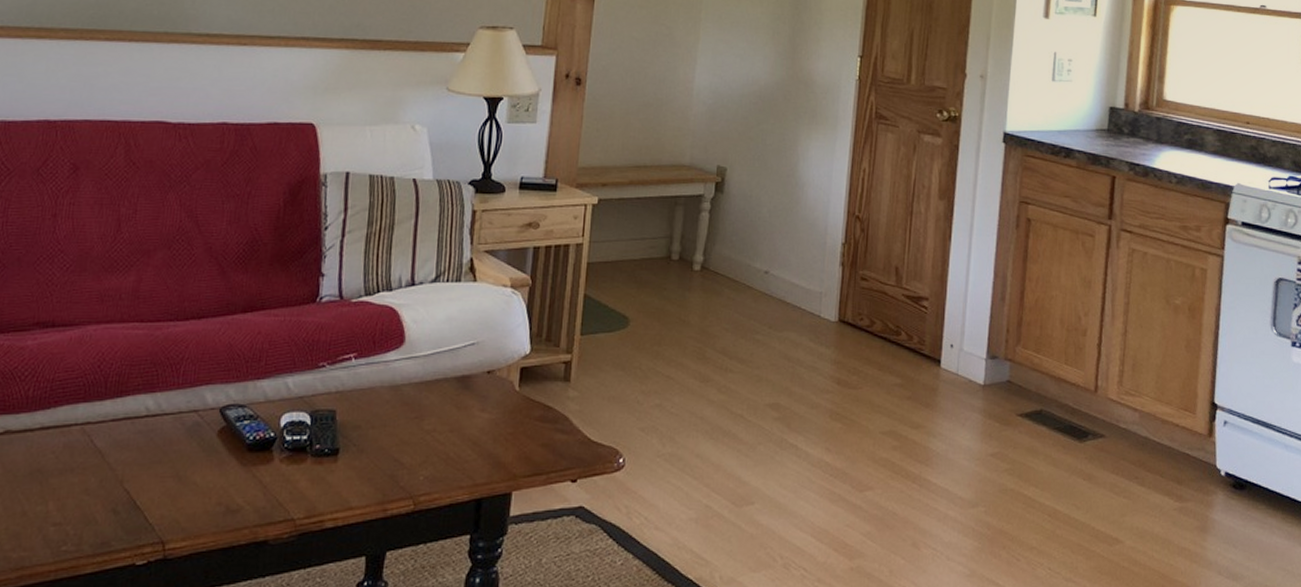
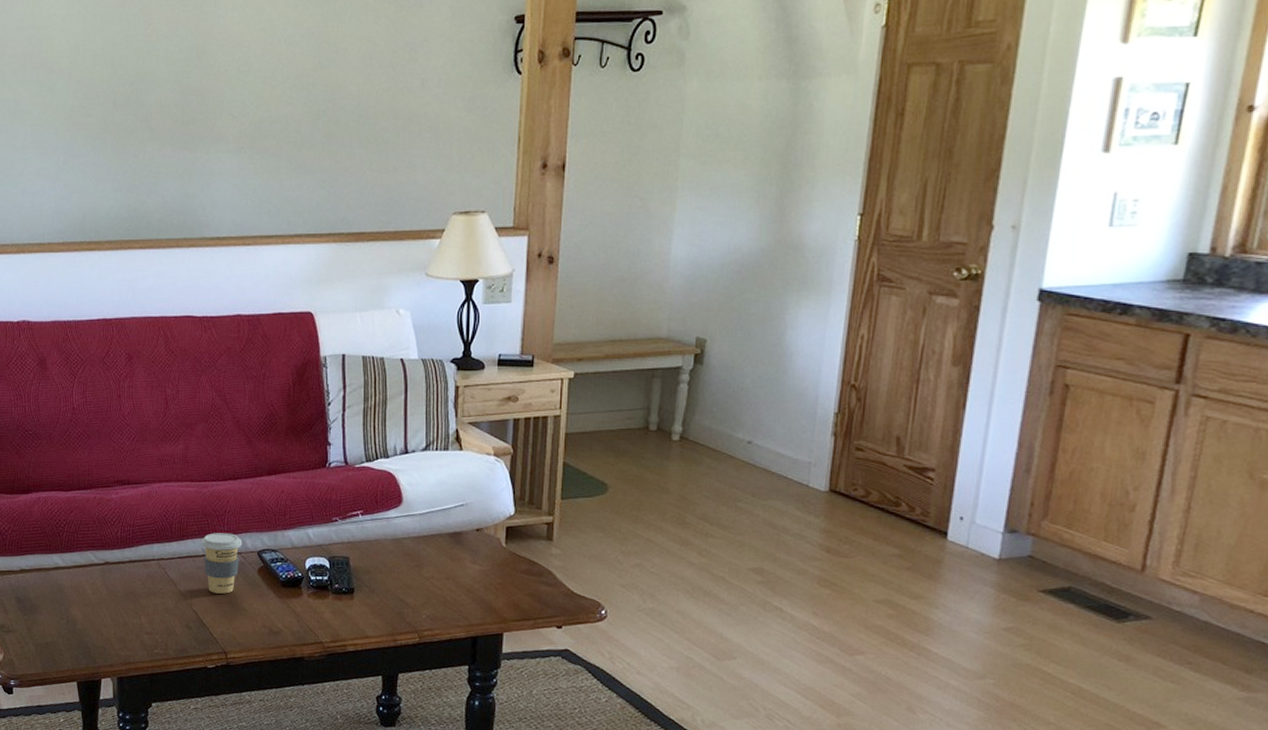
coffee cup: none [144,386,201,465] -> present [201,533,243,594]

